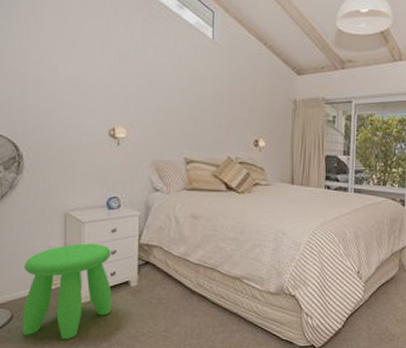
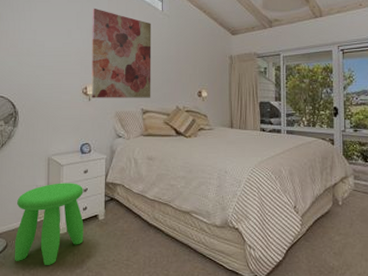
wall art: none [120,27,199,145] -> present [91,8,152,98]

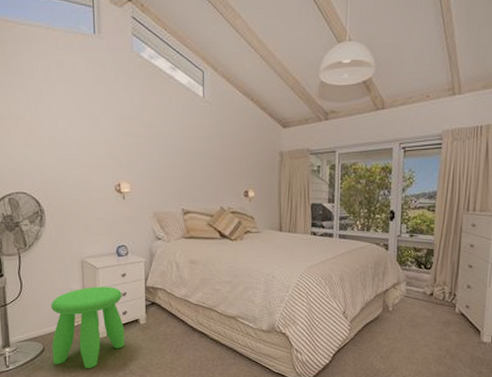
wall art: present [91,8,152,98] -> none [122,91,193,197]

